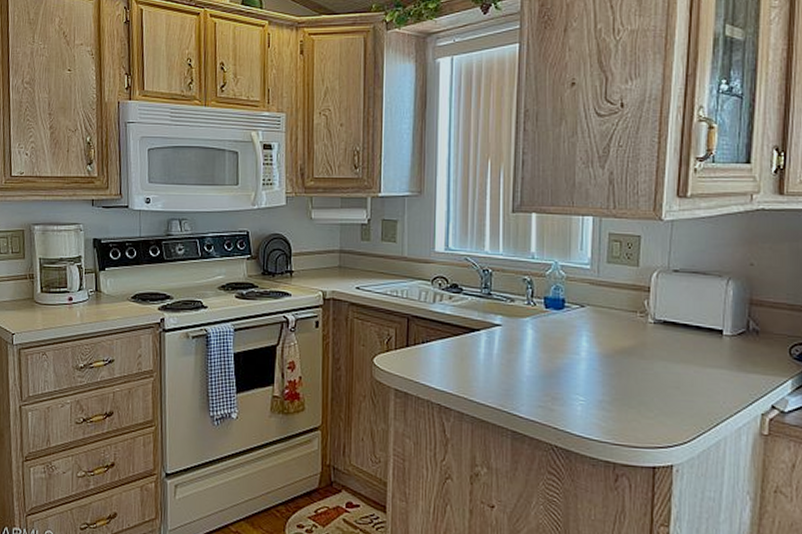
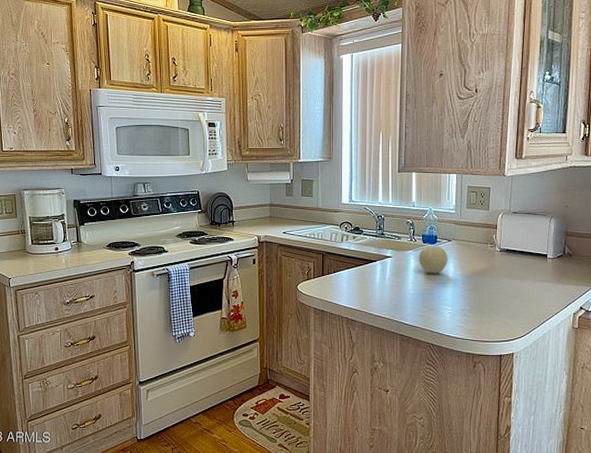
fruit: none [539,312,580,350] -> present [419,246,448,274]

